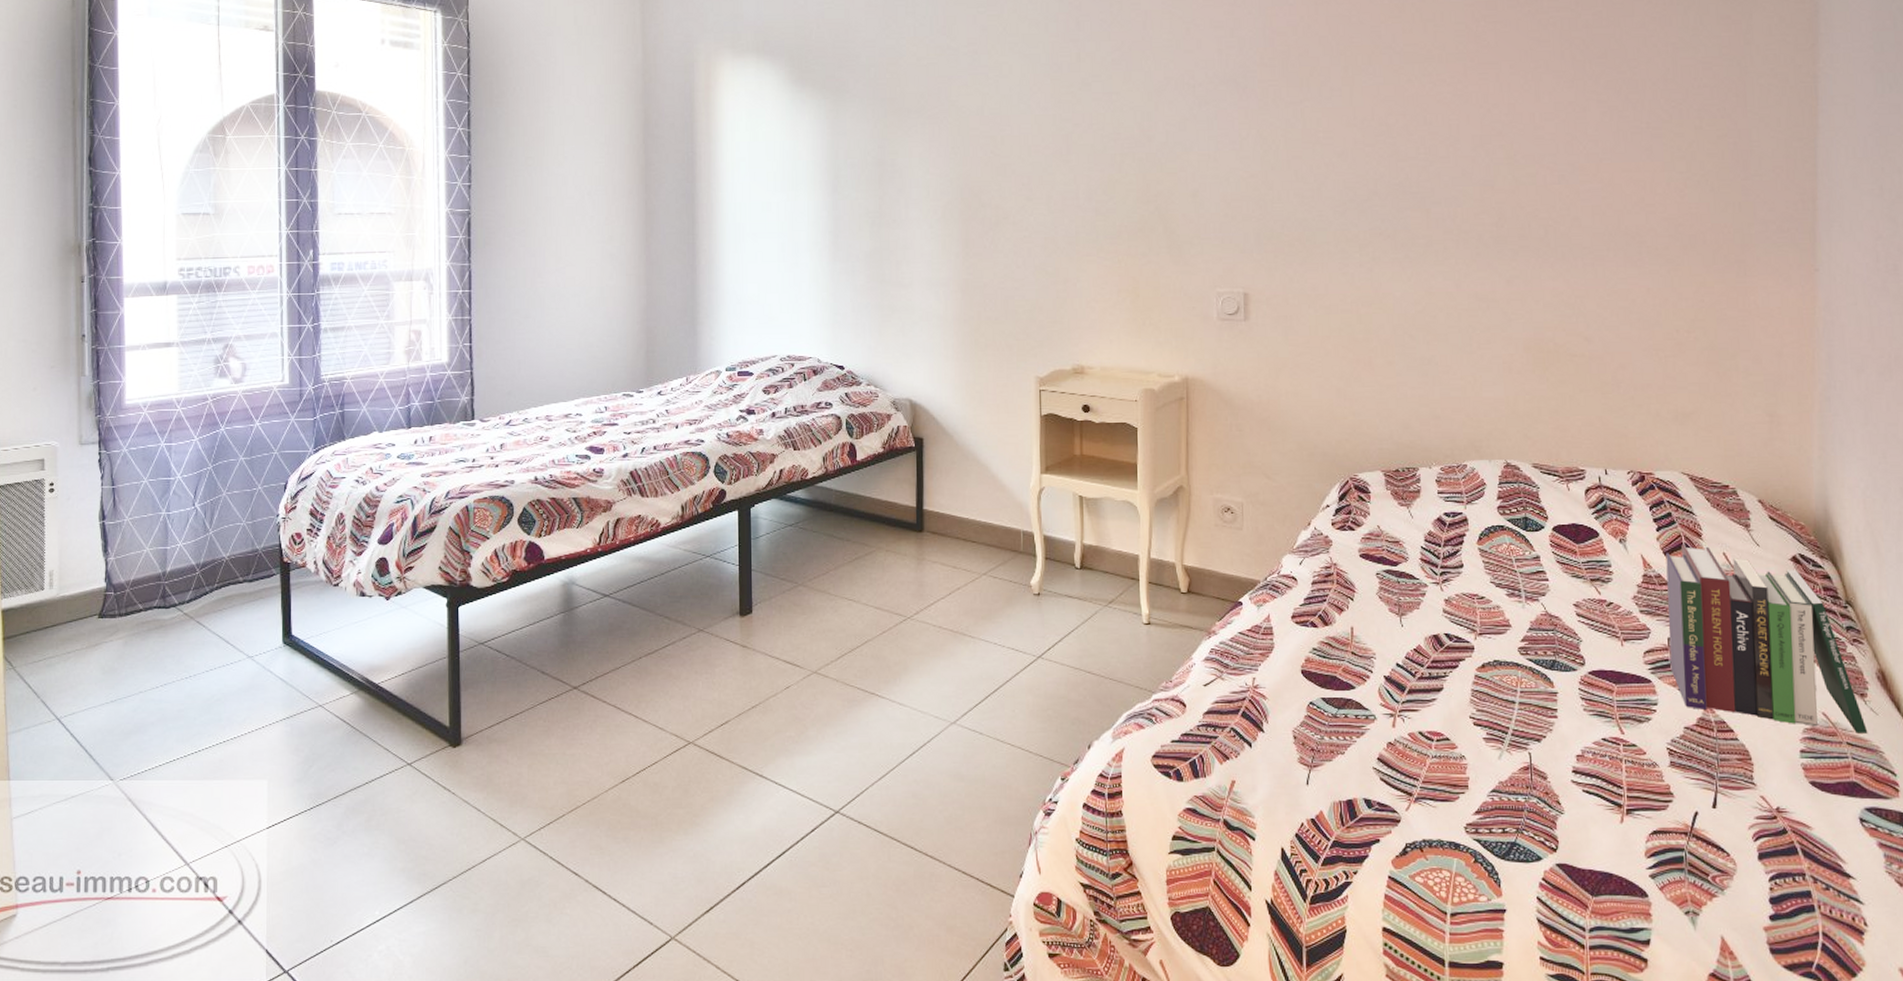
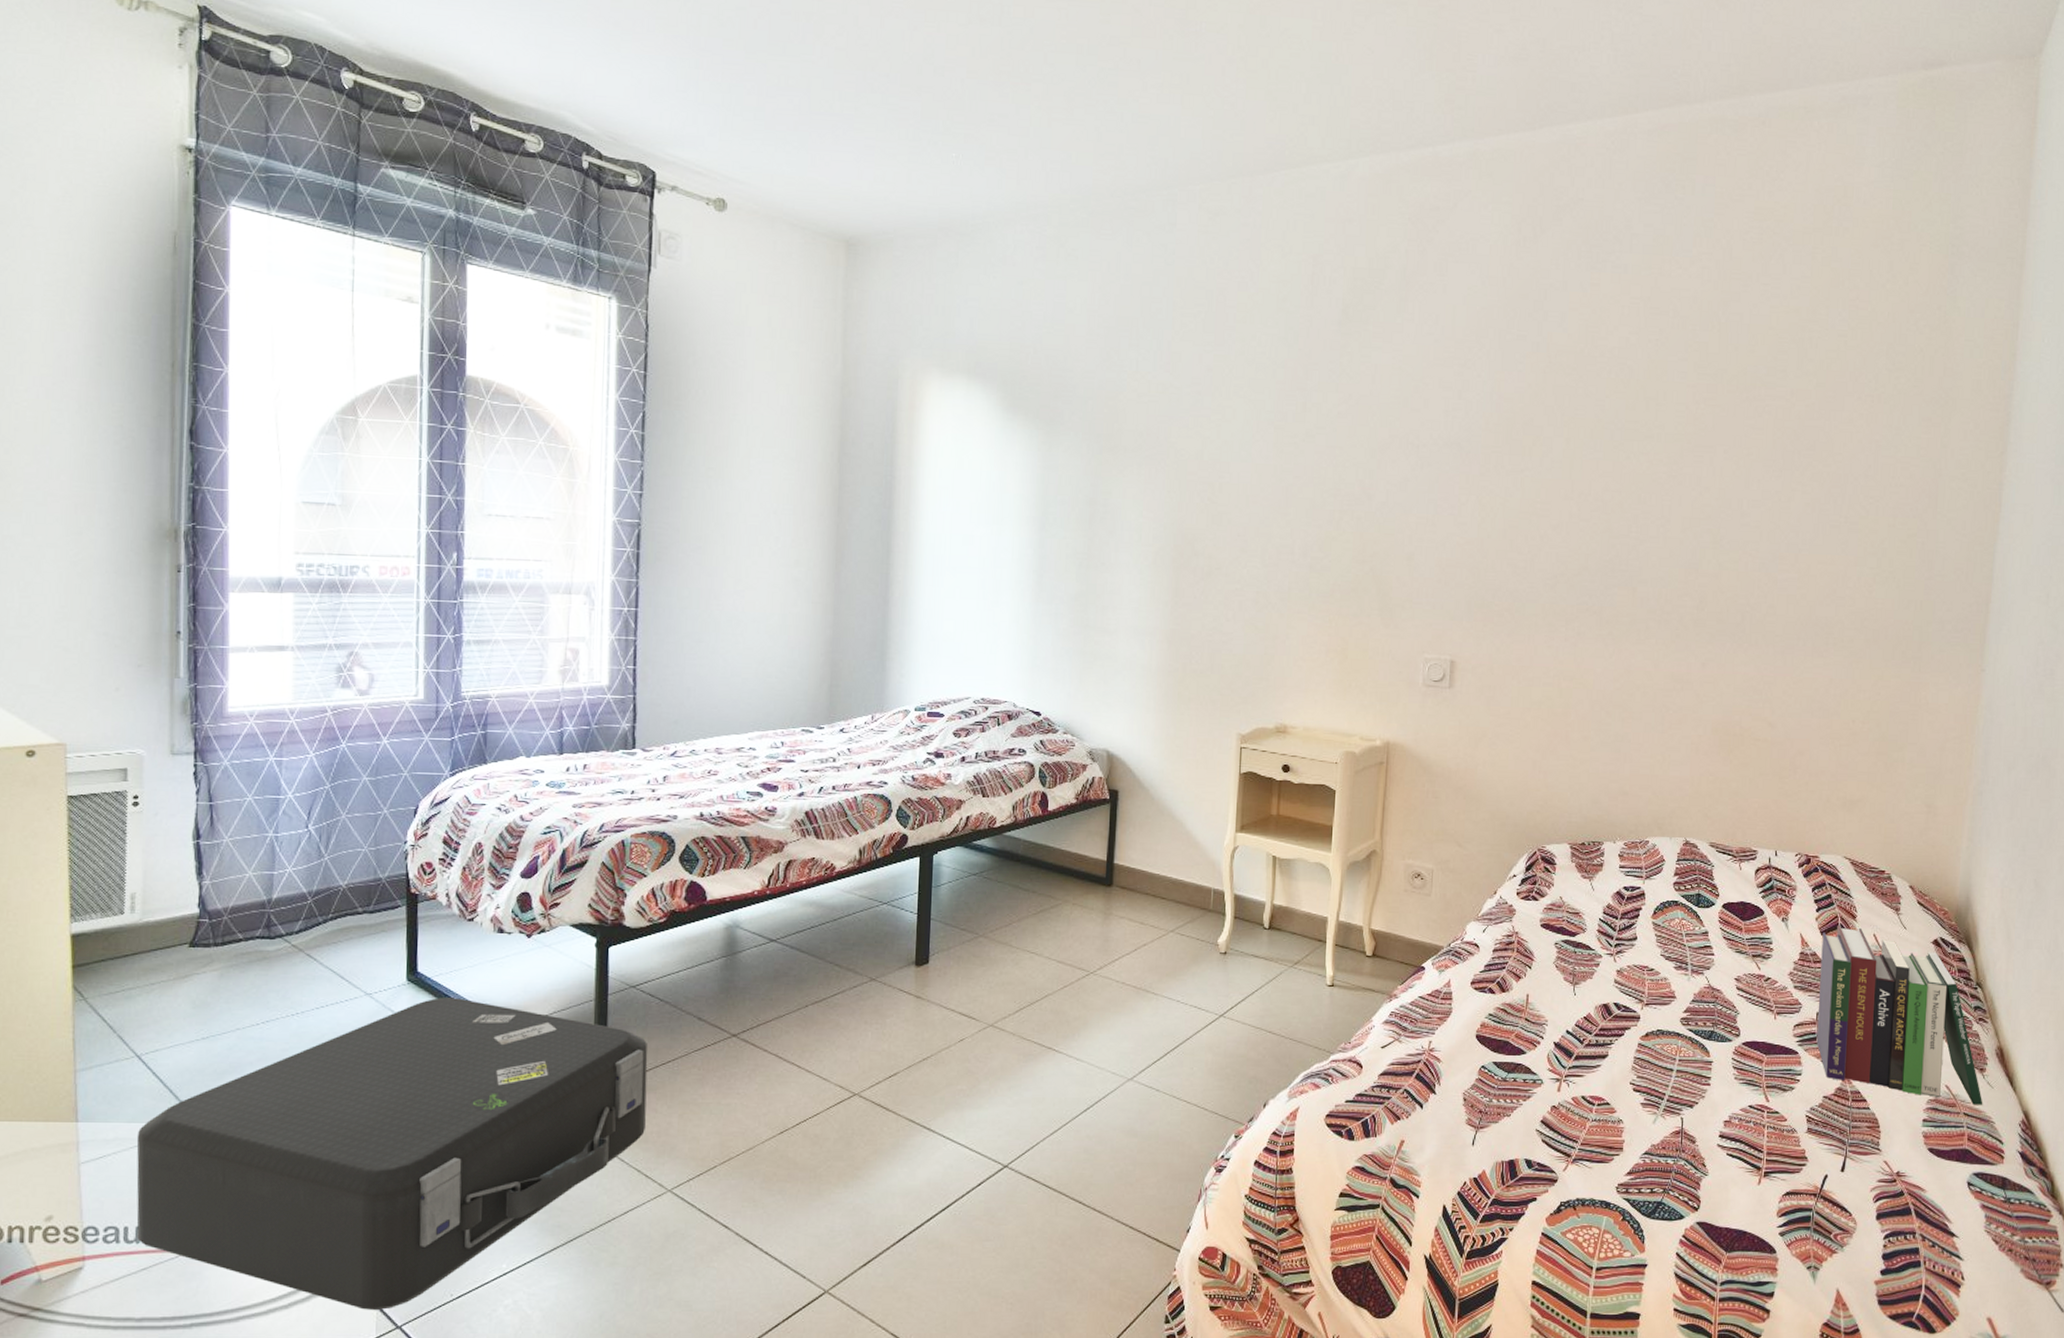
suitcase: none [58,658,498,956] -> present [136,997,648,1311]

